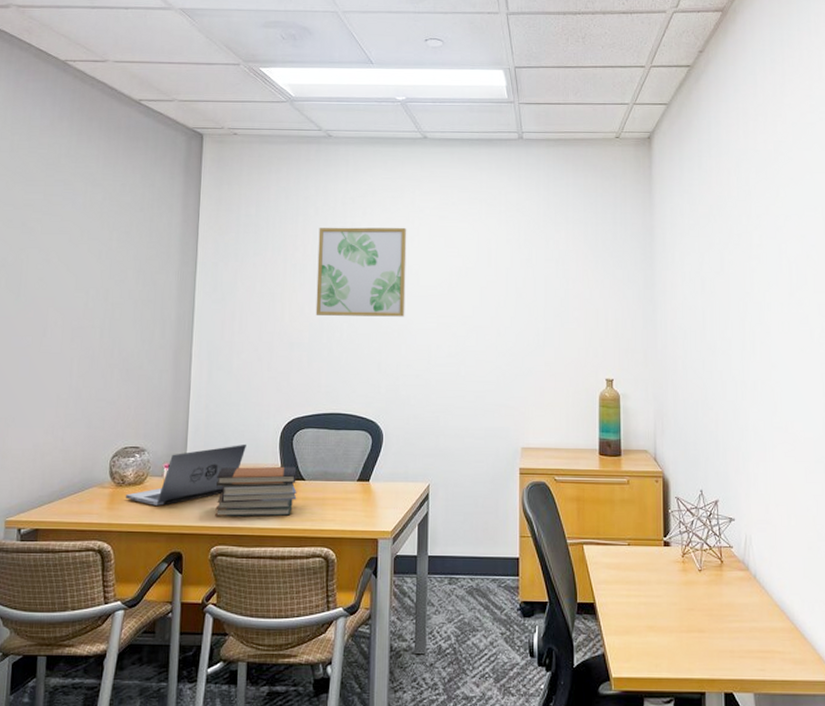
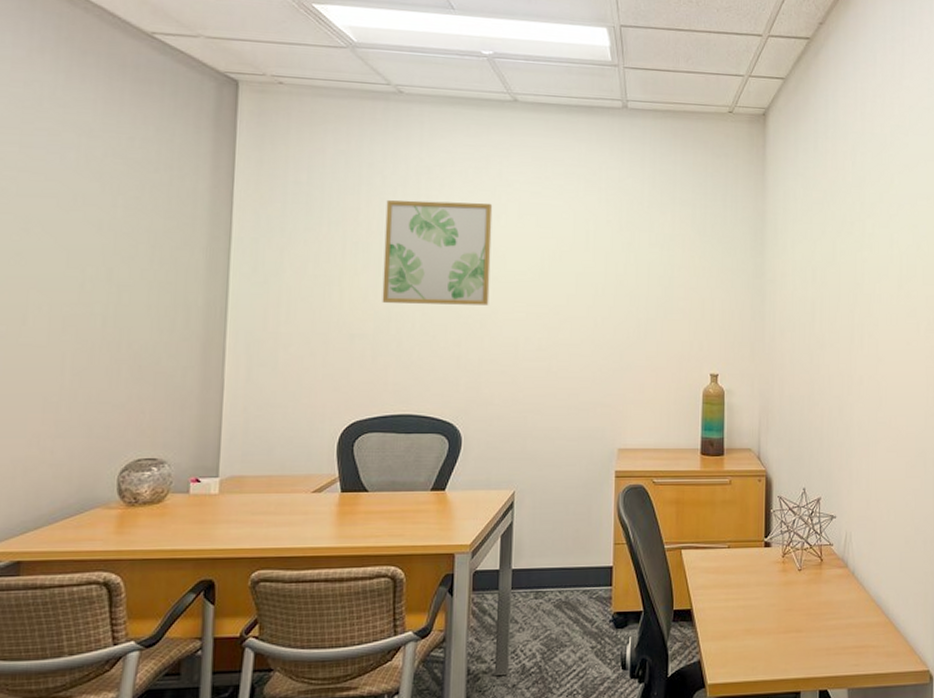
laptop: present [125,444,246,506] -> none [138,452,296,527]
book stack: present [215,466,297,517] -> none [256,476,359,537]

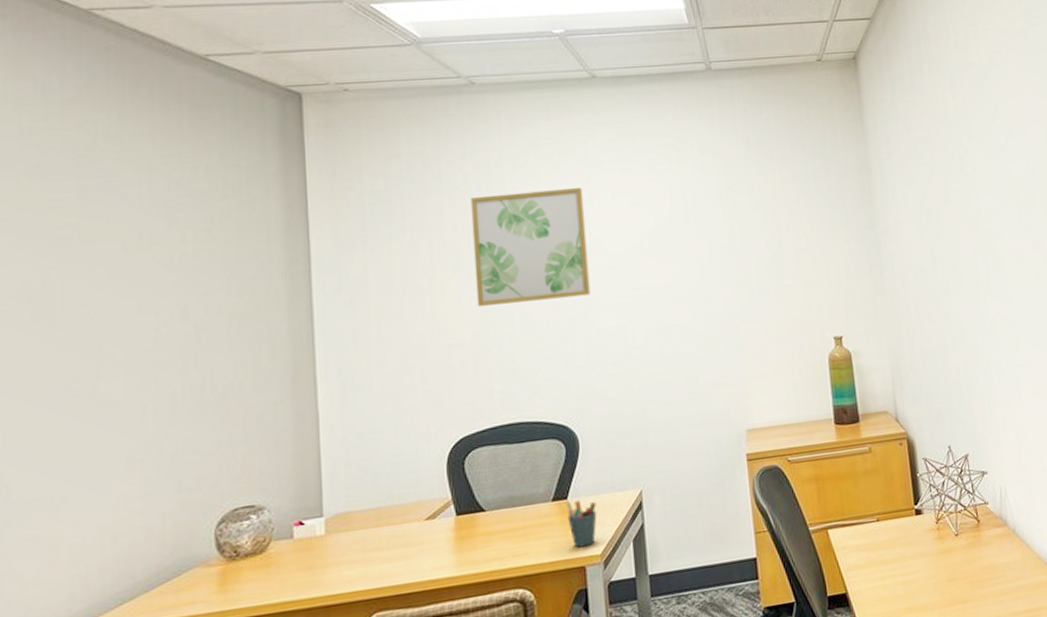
pen holder: none [443,492,471,536] -> present [566,500,597,548]

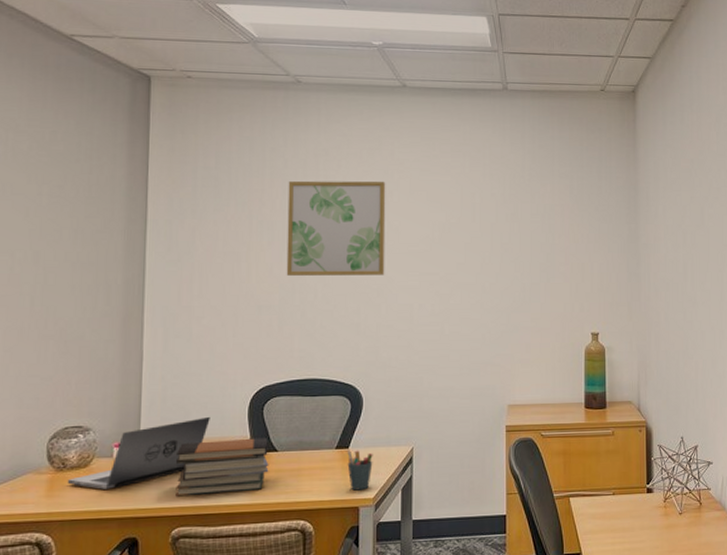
laptop: none [241,478,403,577] -> present [67,416,210,489]
book stack: none [368,496,477,577] -> present [175,437,269,497]

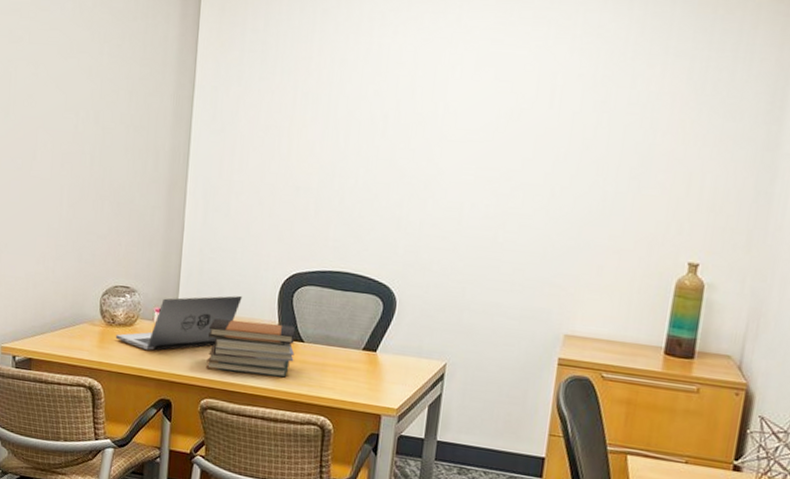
wall art: present [286,180,386,276] -> none [327,48,448,166]
pen holder: present [347,450,373,491] -> none [373,354,402,399]

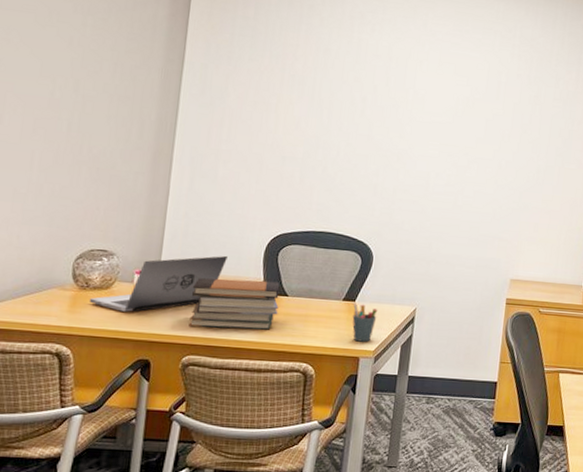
pen holder: none [373,354,402,399] -> present [352,303,378,342]

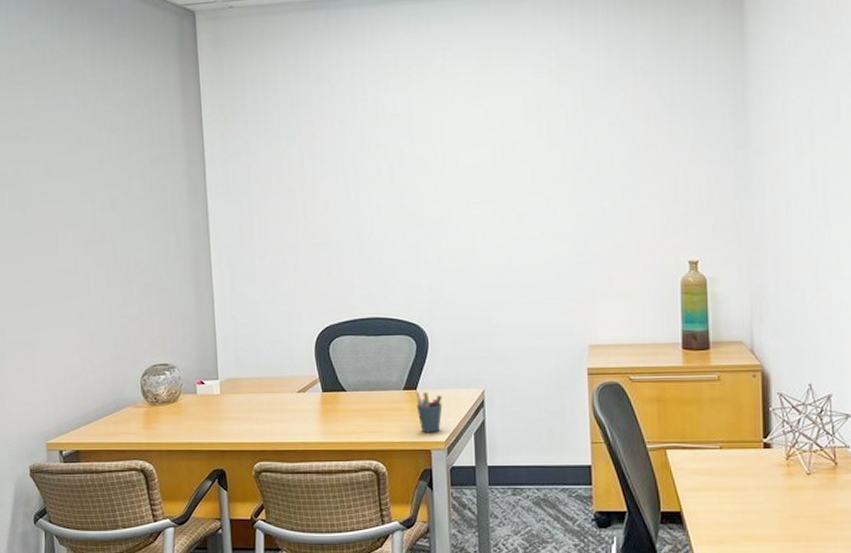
laptop: present [88,255,228,312] -> none [160,355,280,423]
book stack: present [189,278,280,330] -> none [252,377,339,433]

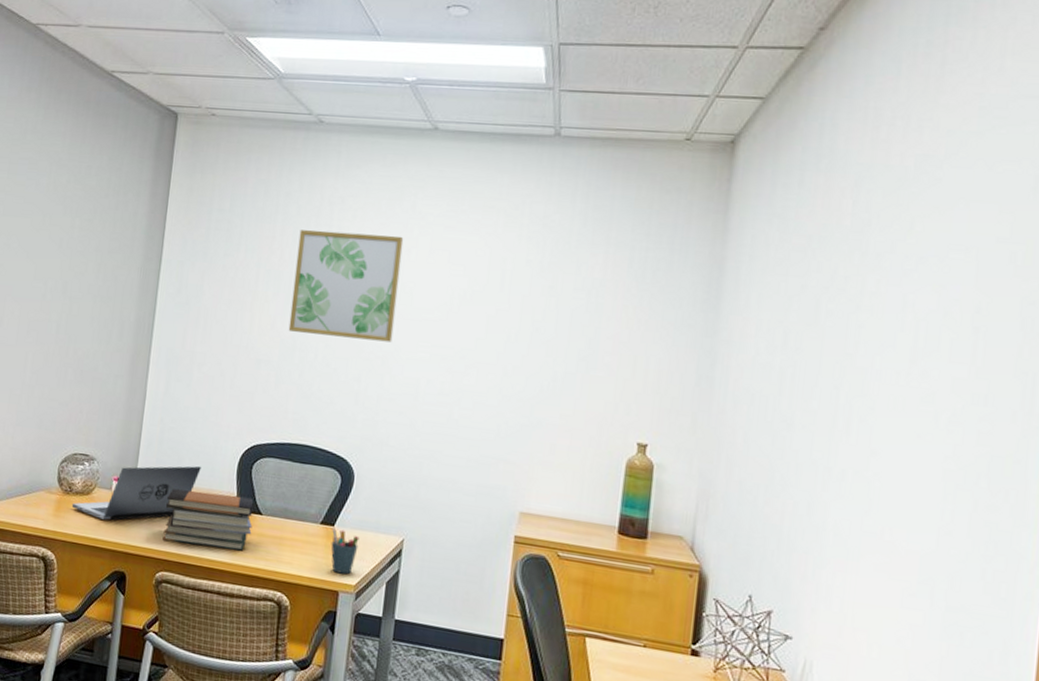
laptop: none [160,355,280,423] -> present [71,465,201,521]
book stack: none [252,377,339,433] -> present [163,488,254,551]
wall art: none [336,99,444,210] -> present [288,230,404,343]

